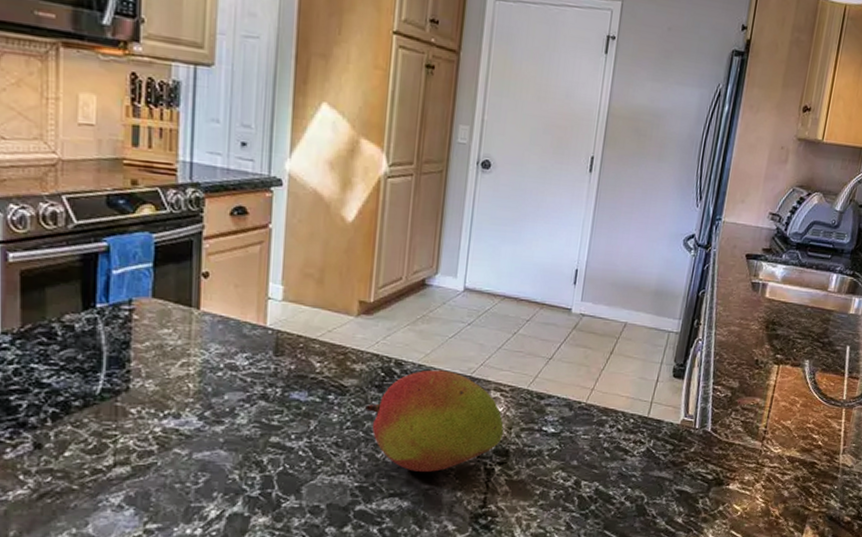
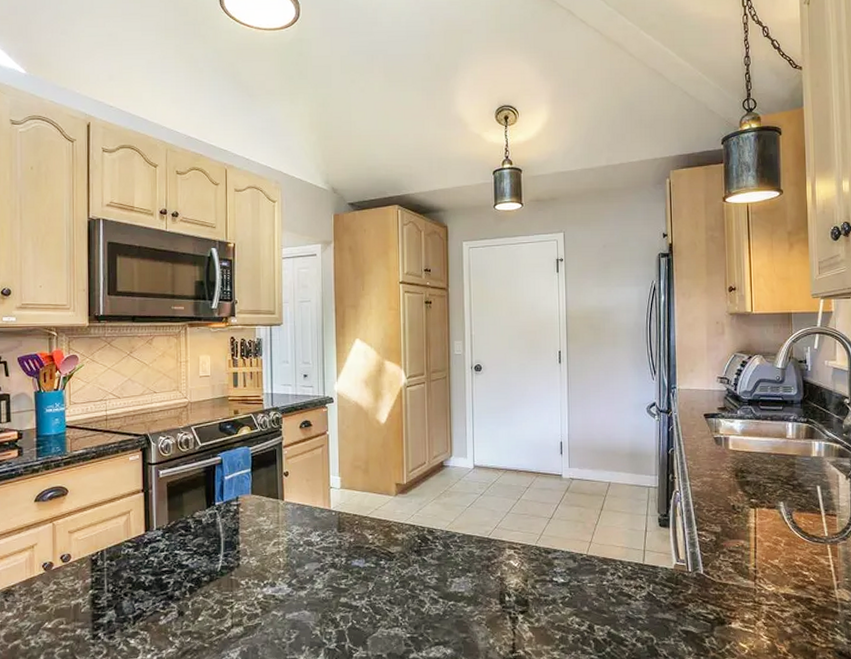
fruit: present [364,369,504,472] -> none [408,534,522,622]

